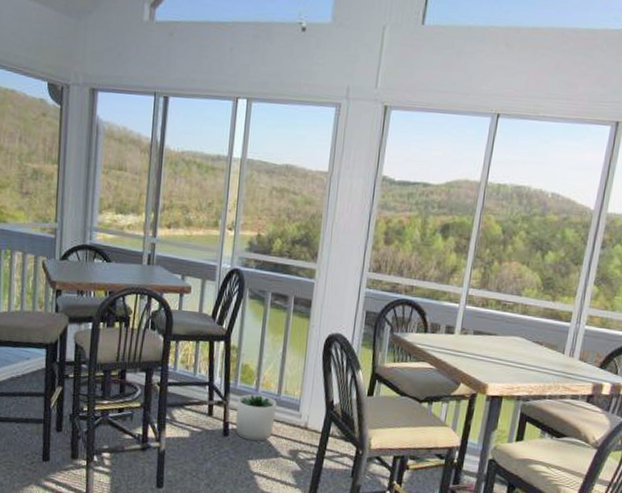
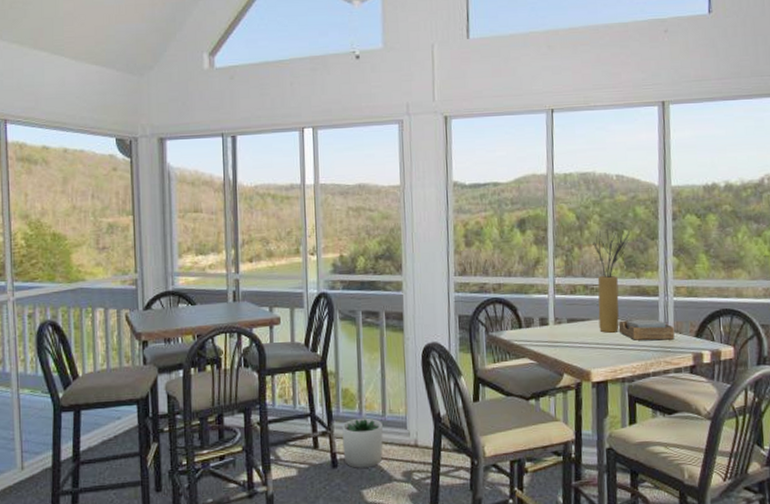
vase: none [504,247,556,351] -> present [592,229,631,333]
napkin holder: none [523,340,580,367] -> present [618,319,675,341]

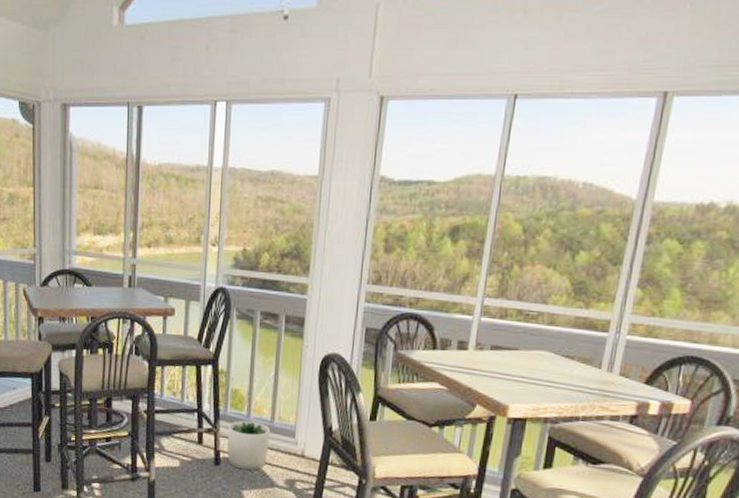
vase: present [592,229,631,333] -> none [527,247,589,367]
napkin holder: present [618,319,675,341] -> none [550,354,620,383]

